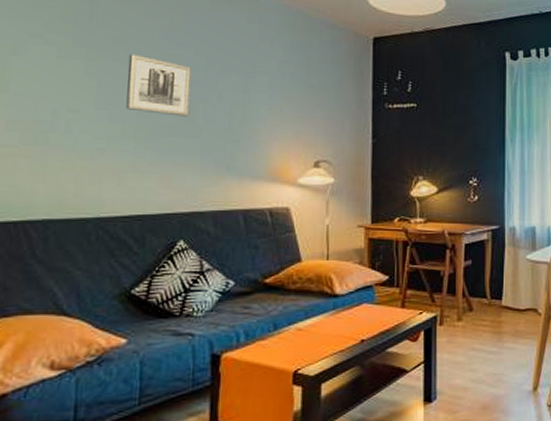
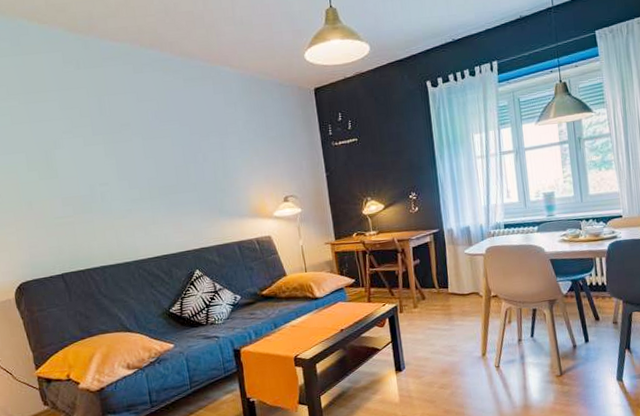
wall art: present [126,54,191,117] -> none [133,134,186,178]

